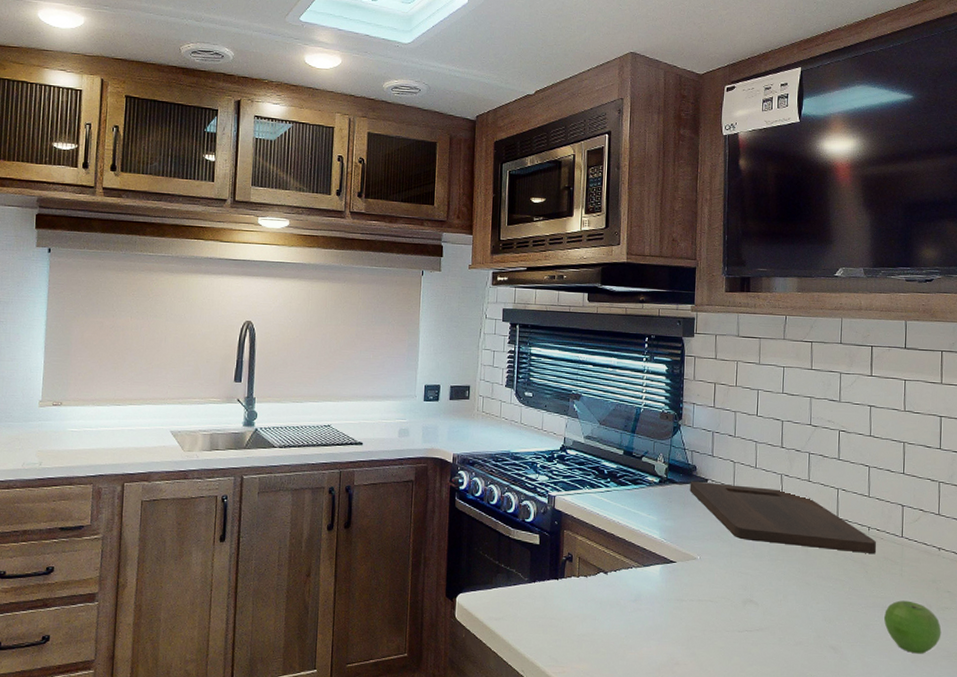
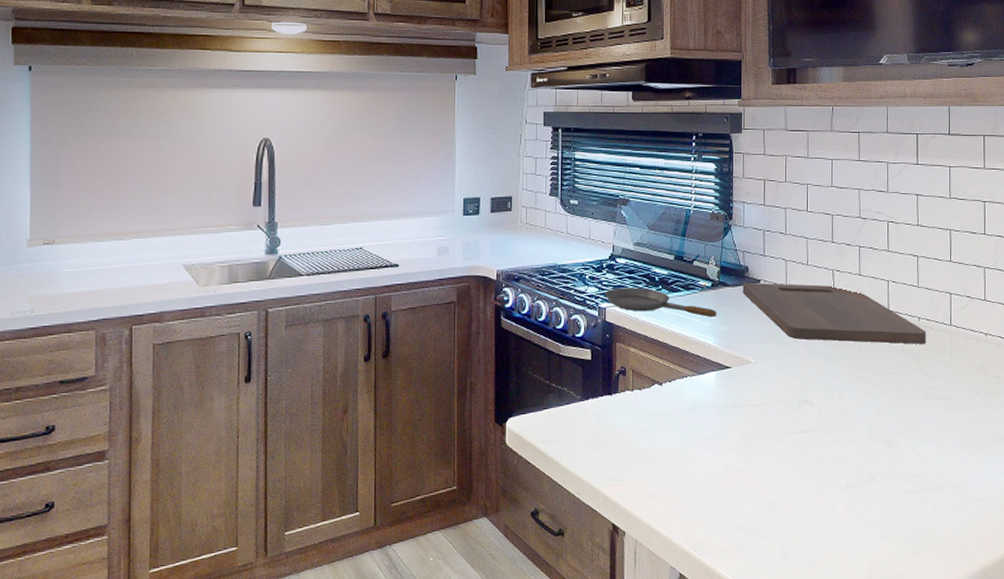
frying pan: none [555,478,664,512] -> present [605,287,717,317]
fruit: present [884,600,942,654] -> none [936,388,990,441]

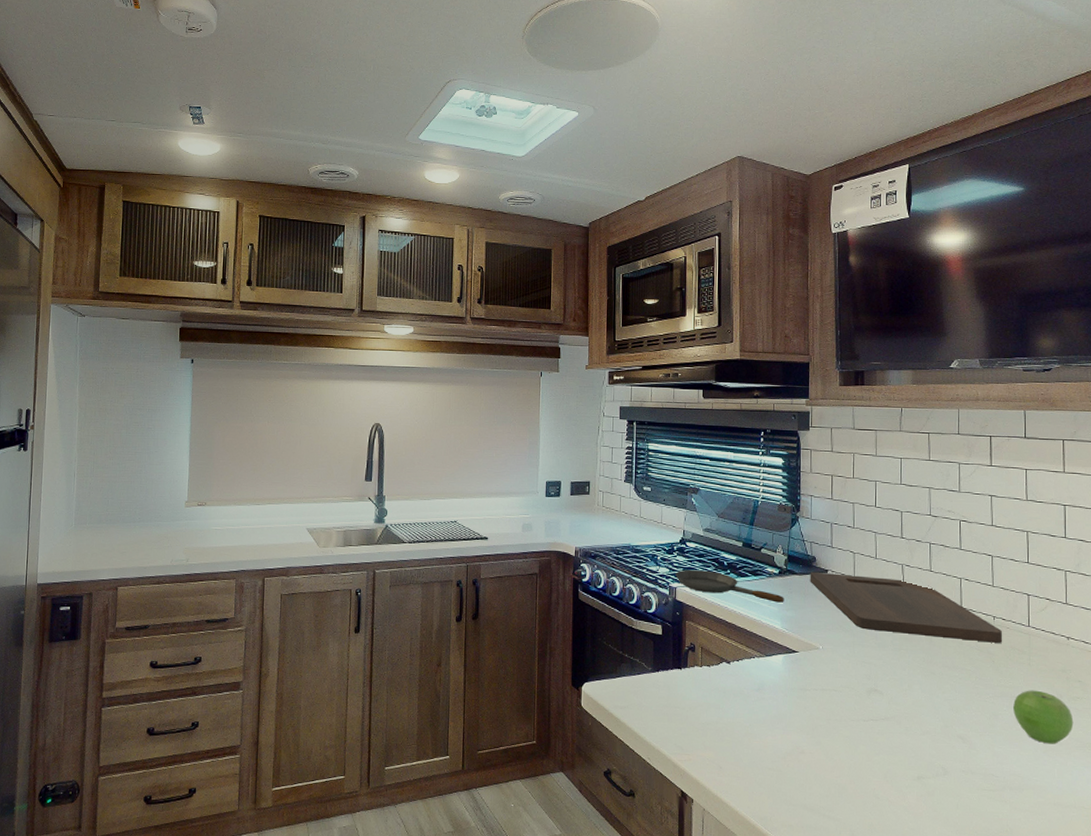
fruit: none [936,388,990,441] -> present [1013,690,1074,744]

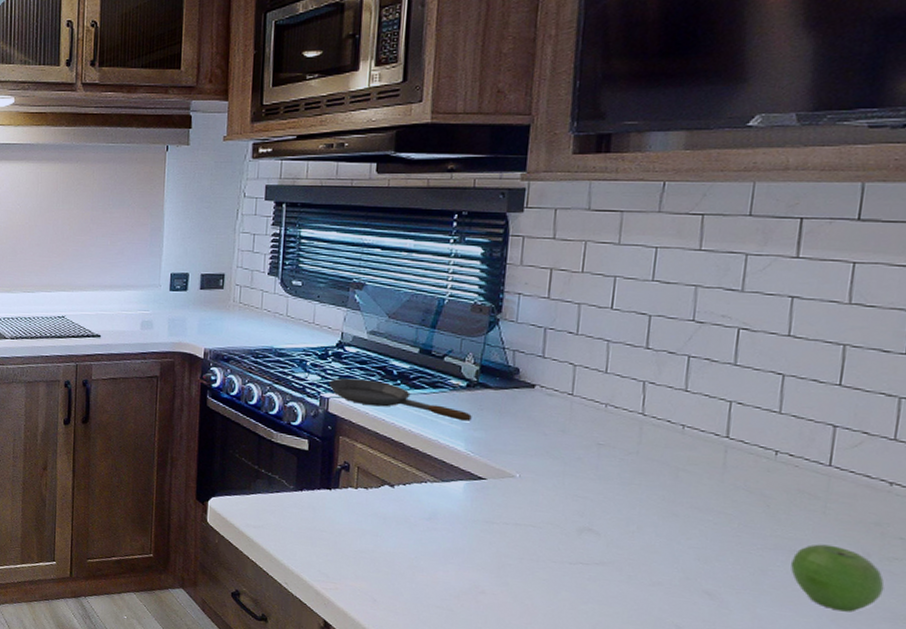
cutting board: present [810,571,1002,643] -> none [508,386,787,484]

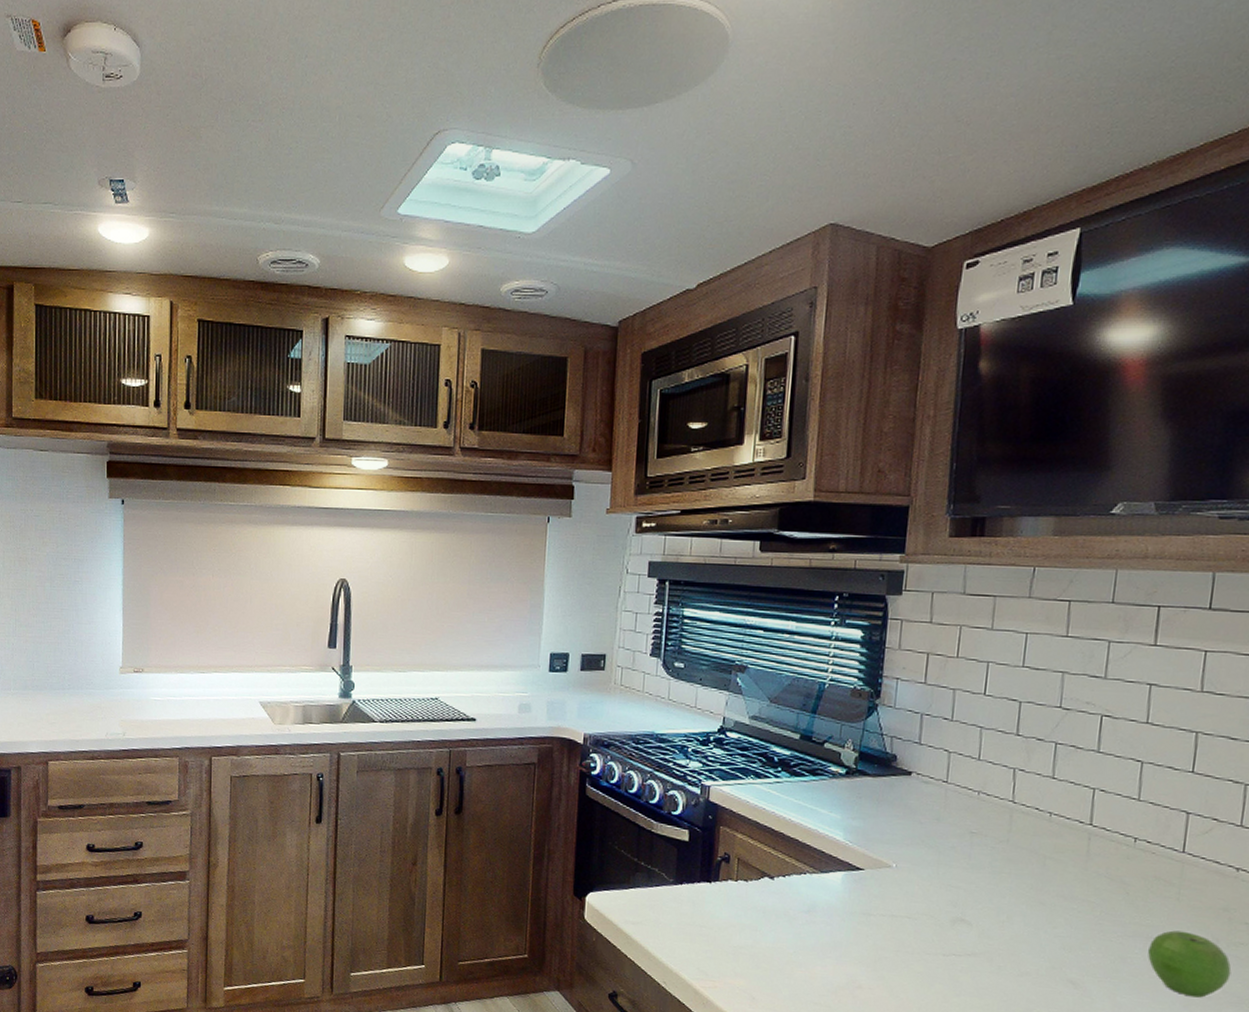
frying pan: present [328,378,472,421] -> none [710,765,851,810]

